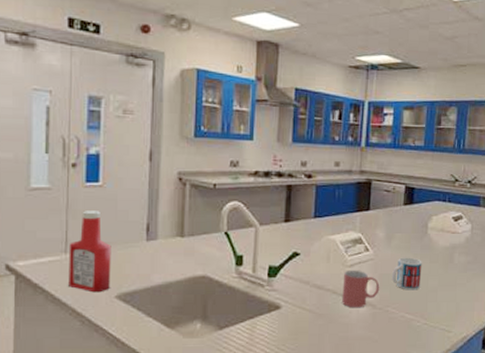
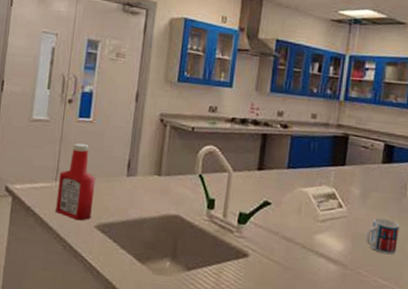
mug: present [342,270,380,308] -> none [311,225,352,267]

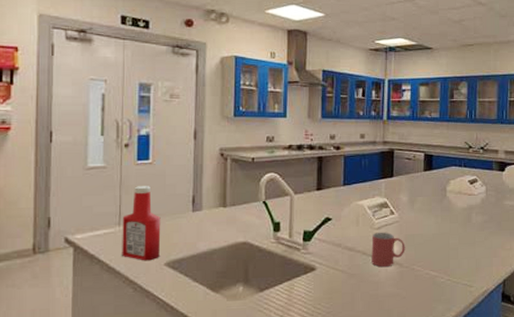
mug: none [311,225,352,267] -> present [371,232,405,268]
mug: present [366,217,400,255] -> none [416,218,443,249]

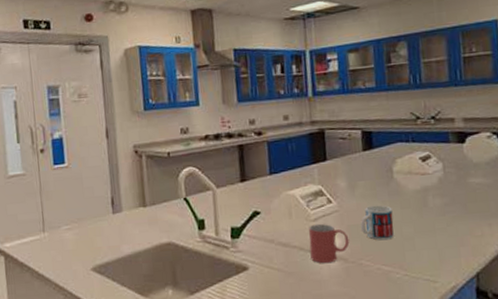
ketchup bottle: present [122,186,161,261] -> none [45,190,85,267]
mug: none [416,218,443,249] -> present [361,205,394,241]

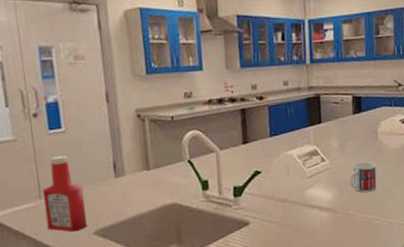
ketchup bottle: none [45,190,85,267] -> present [42,155,87,232]
mug: present [308,223,350,264] -> none [304,180,339,216]

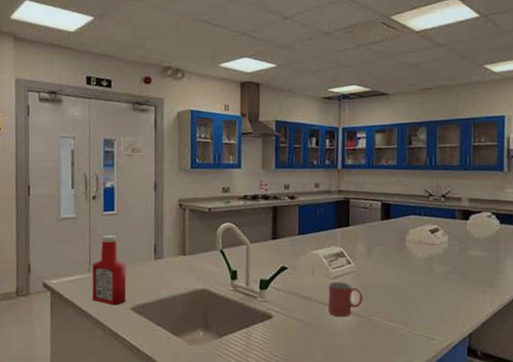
mug: none [304,180,339,216] -> present [328,281,363,317]
mug: present [349,162,377,193] -> none [374,269,403,300]

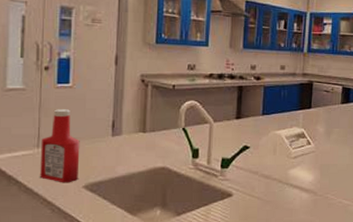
mug: present [328,281,363,317] -> none [287,161,320,195]

